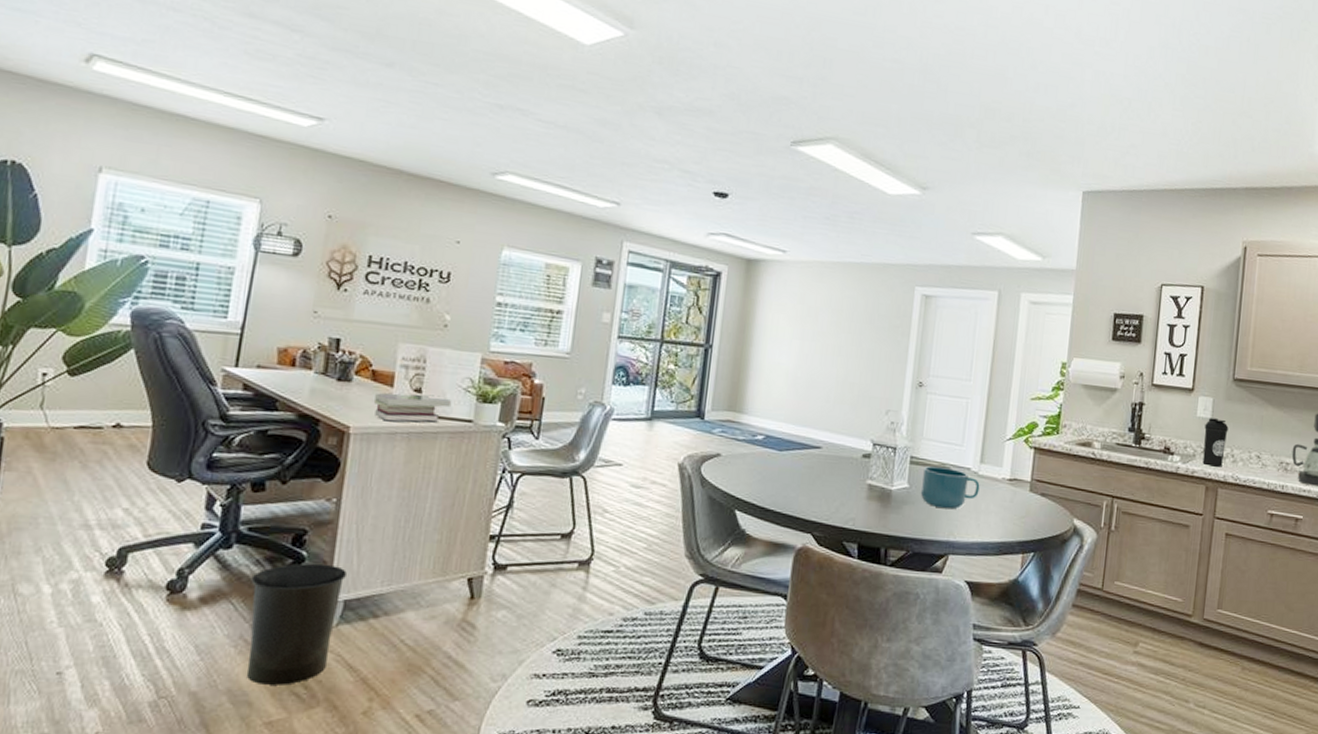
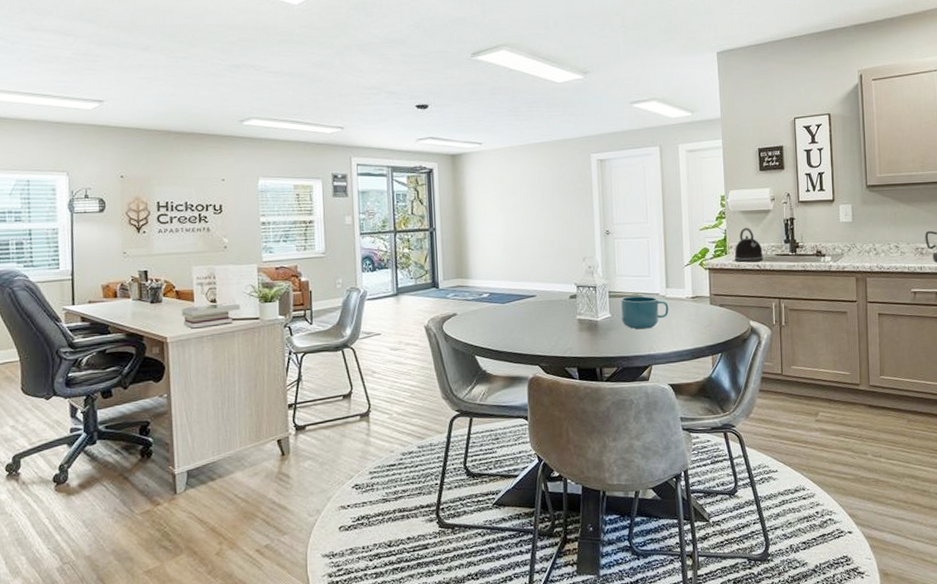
waste bin: present [246,563,347,685] -> none [114,445,185,543]
kettle: none [1066,405,1102,449] -> present [734,228,764,263]
water bottle: present [1202,418,1229,467] -> none [848,221,868,261]

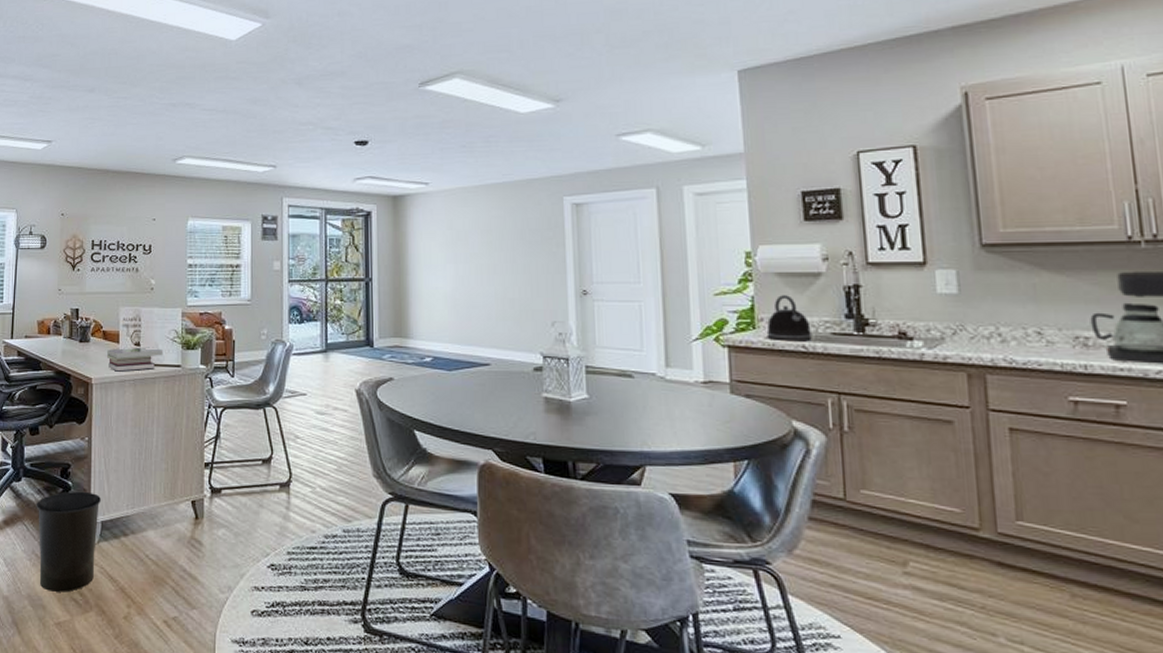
waste bin: none [114,445,185,543] -> present [36,491,101,592]
cup: present [620,296,669,330] -> none [601,374,670,418]

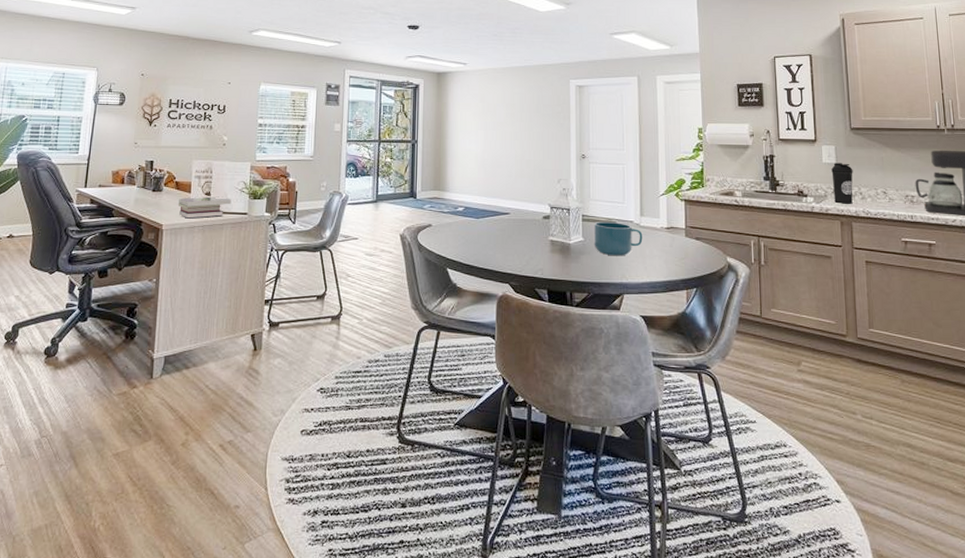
waste bin: present [36,491,101,592] -> none [99,329,165,424]
cup: none [601,374,670,418] -> present [593,221,643,256]
kettle: present [766,295,813,342] -> none [711,162,742,197]
water bottle: none [950,293,987,349] -> present [831,163,853,204]

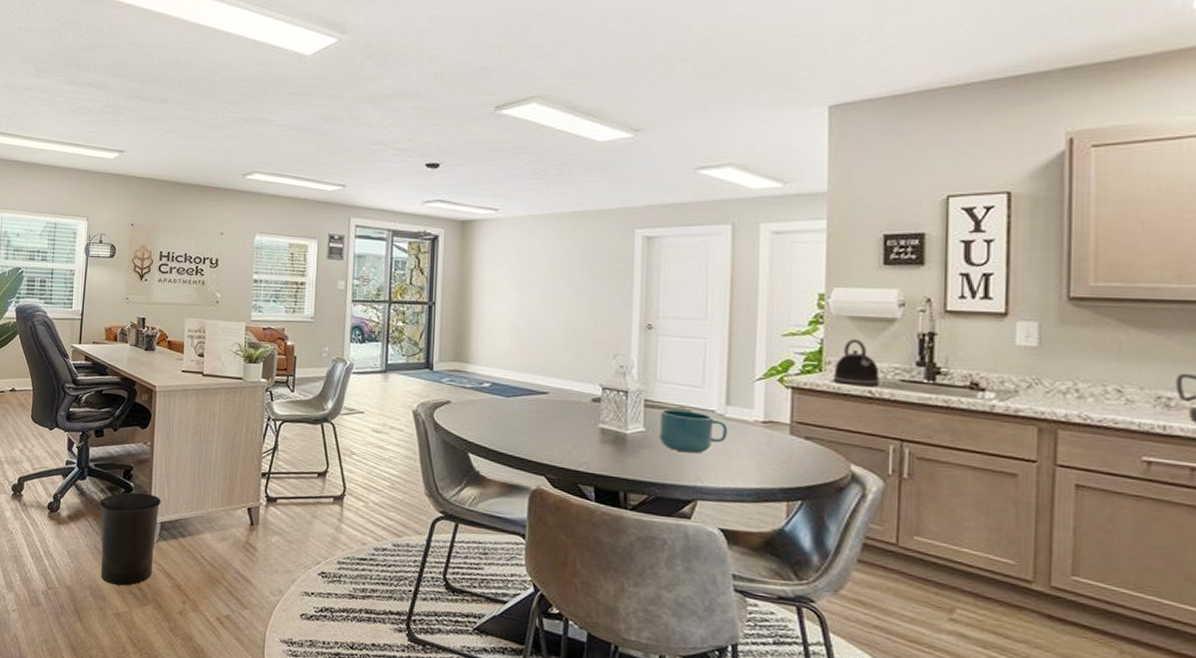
waste bin: none [99,329,165,424] -> present [99,492,161,586]
books: present [179,196,232,219] -> none [171,358,226,382]
kettle: none [711,162,742,197] -> present [833,339,881,387]
water bottle: present [831,163,853,204] -> none [1029,346,1067,405]

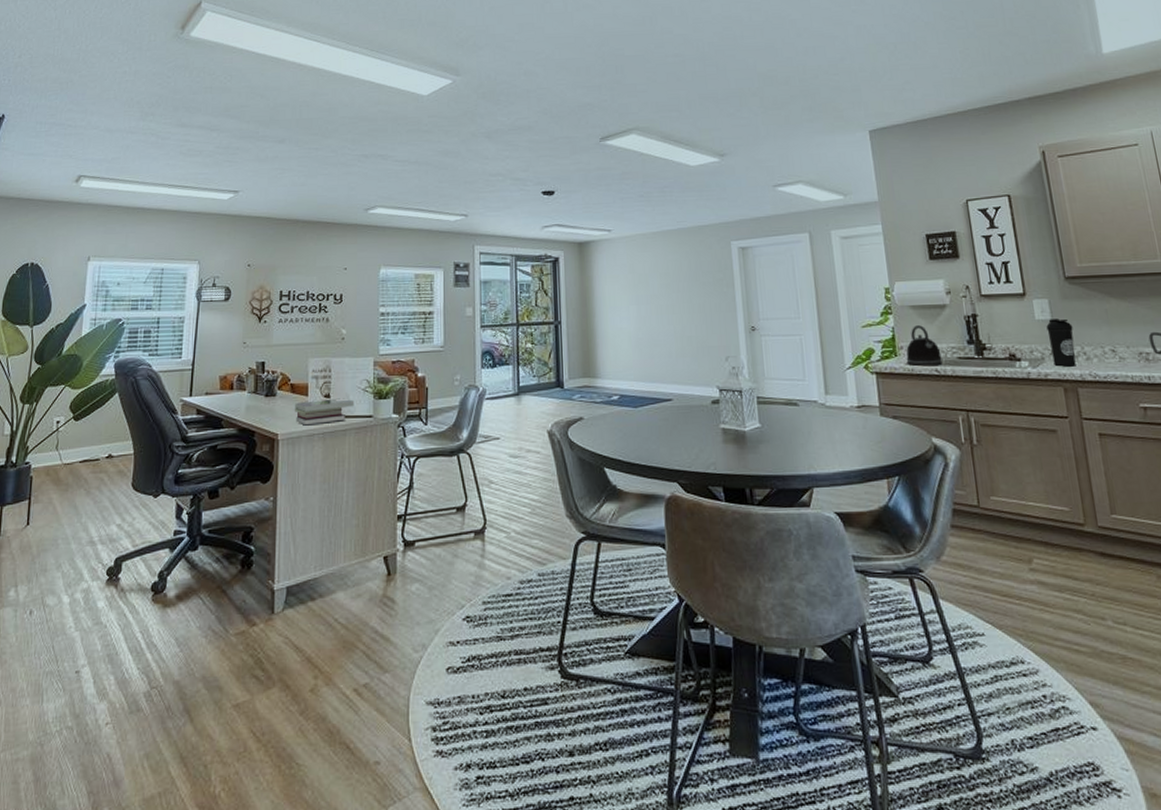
waste bin: present [99,492,161,586] -> none [213,555,286,670]
books: none [171,358,226,382] -> present [295,398,355,426]
cup: present [658,408,728,454] -> none [771,403,831,443]
water bottle: none [1029,346,1067,405] -> present [1046,319,1076,367]

